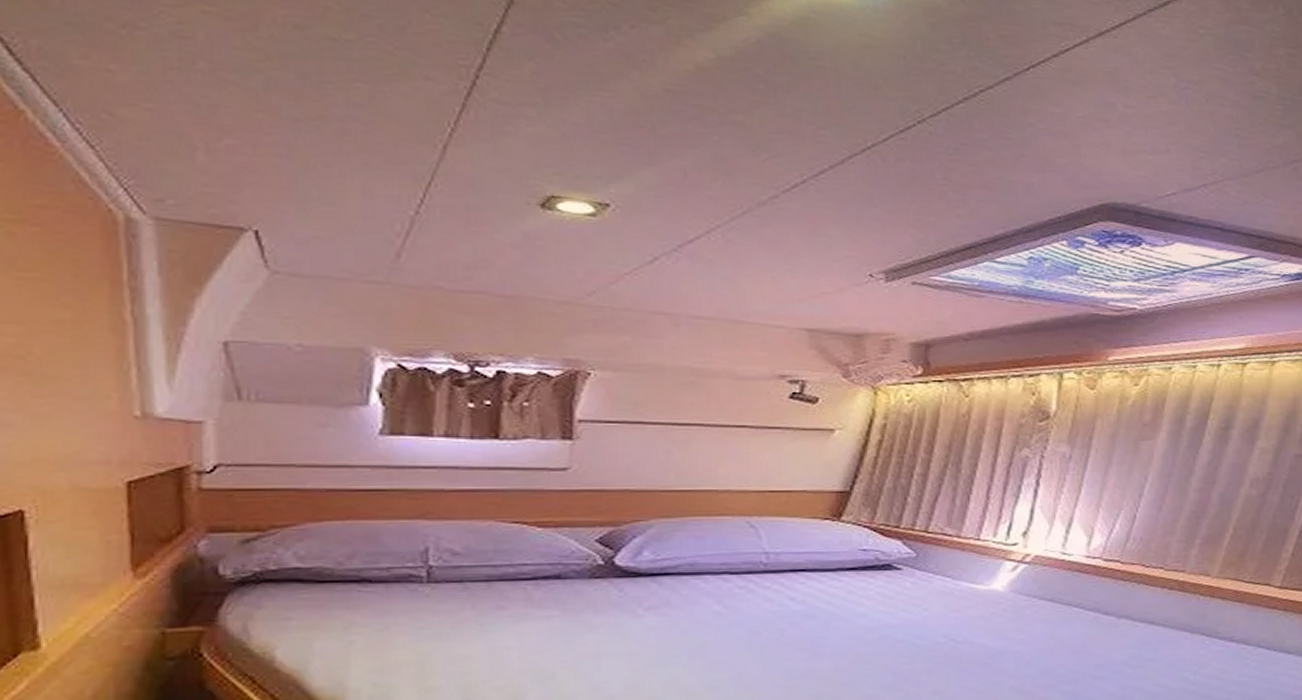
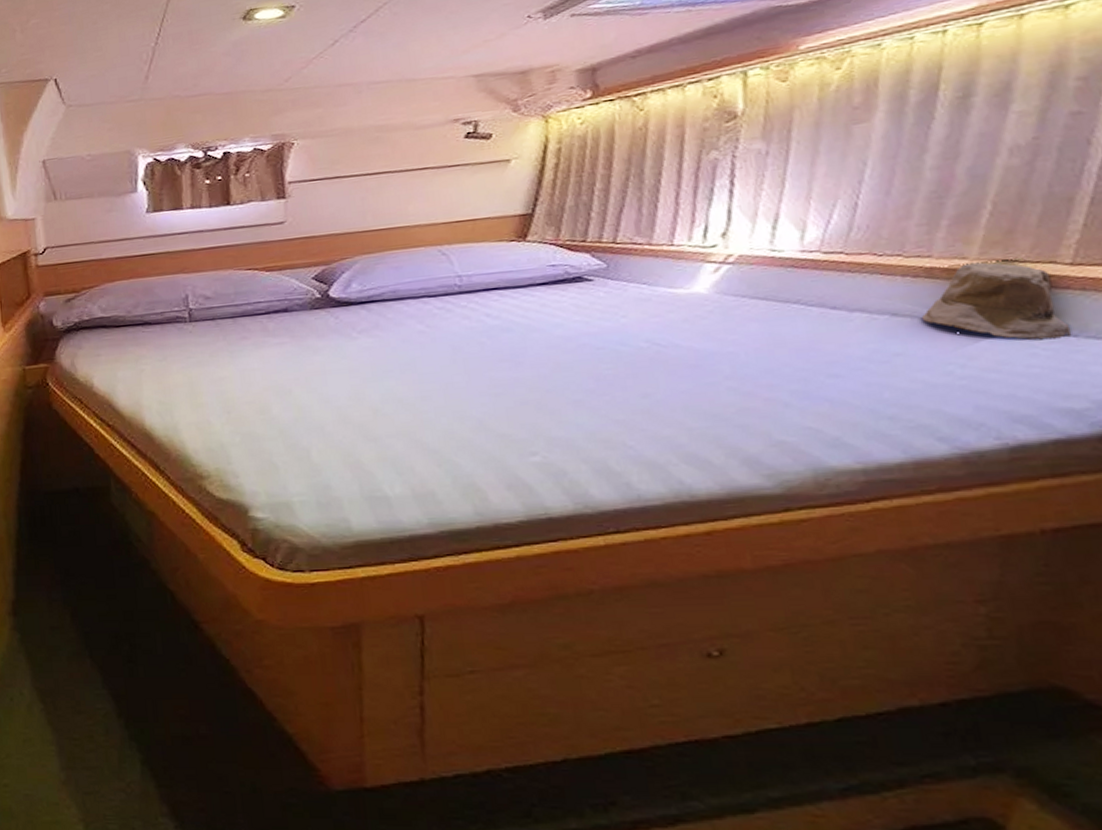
hat: none [1171,580,1273,652] -> present [921,262,1072,340]

